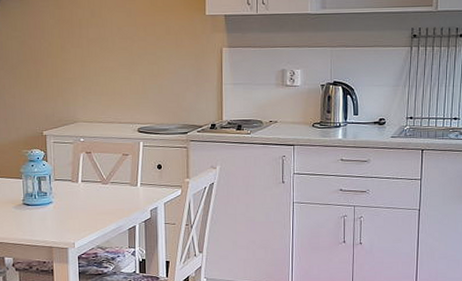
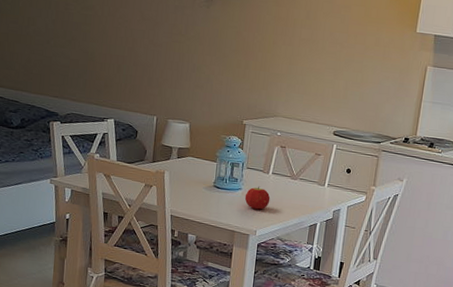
fruit: none [57,196,84,221] -> present [244,186,270,210]

